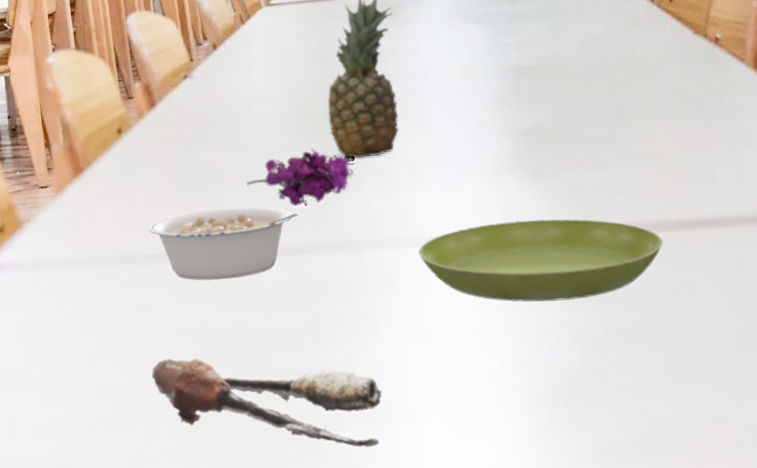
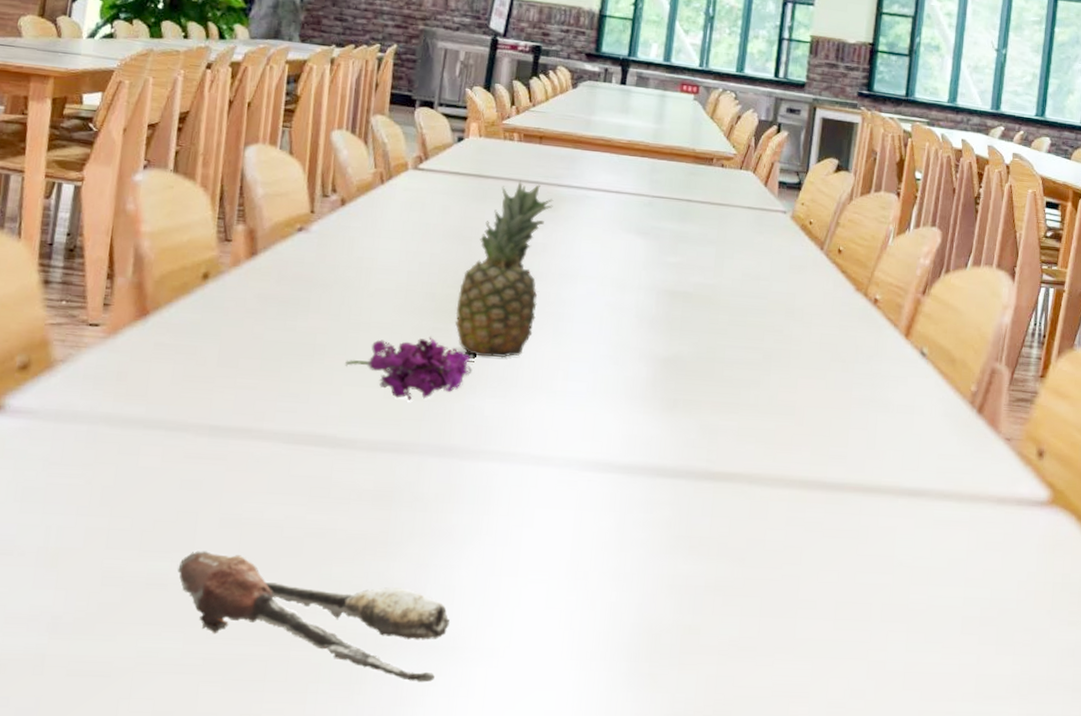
legume: present [148,206,299,281] -> none [214,384,399,469]
saucer: present [418,219,664,302] -> none [525,451,783,547]

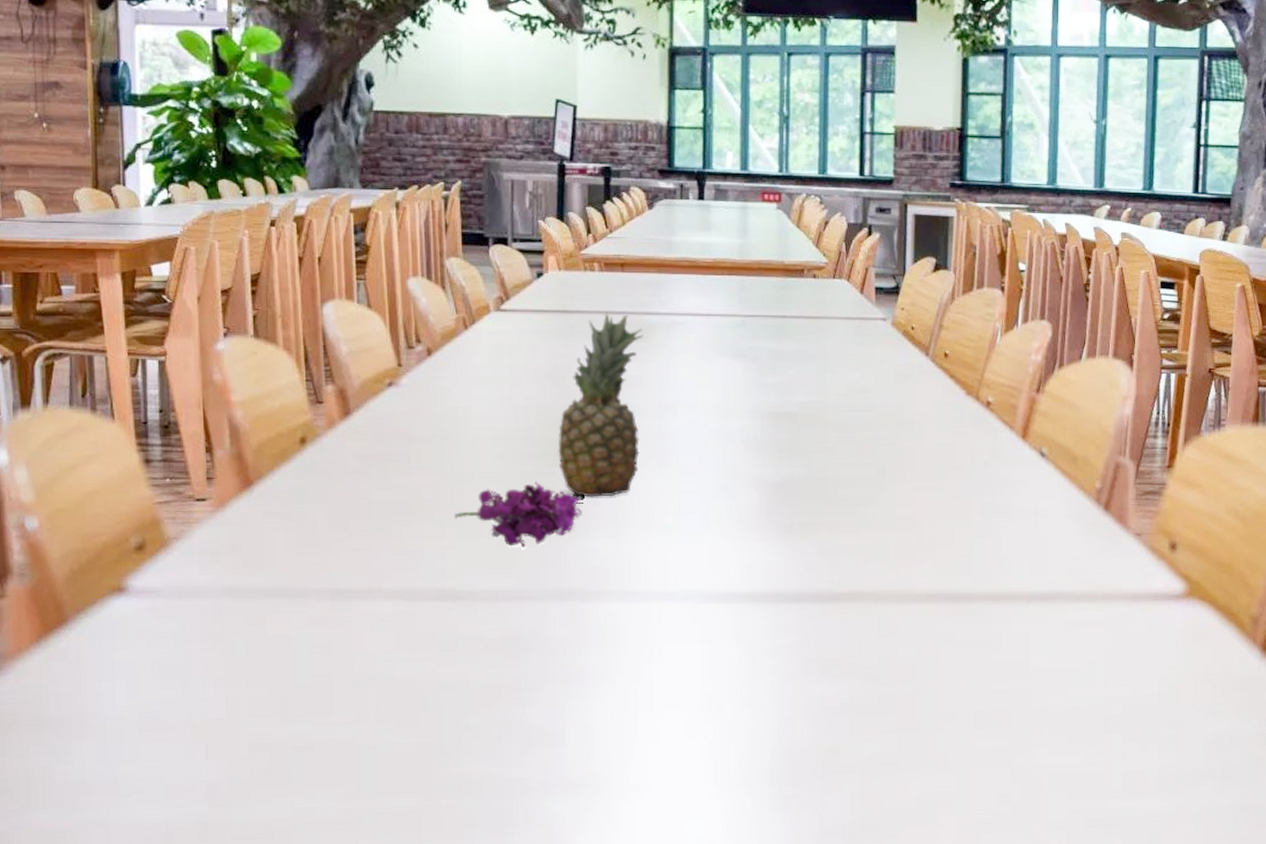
spoon: present [177,551,450,683] -> none [321,712,592,821]

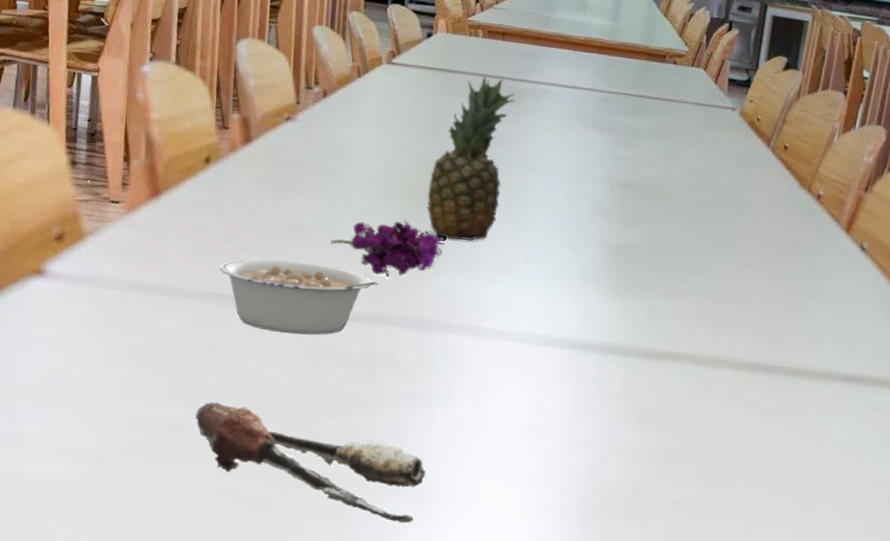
spoon: none [321,712,592,821] -> present [195,402,426,524]
legume: none [330,542,514,625] -> present [219,259,379,336]

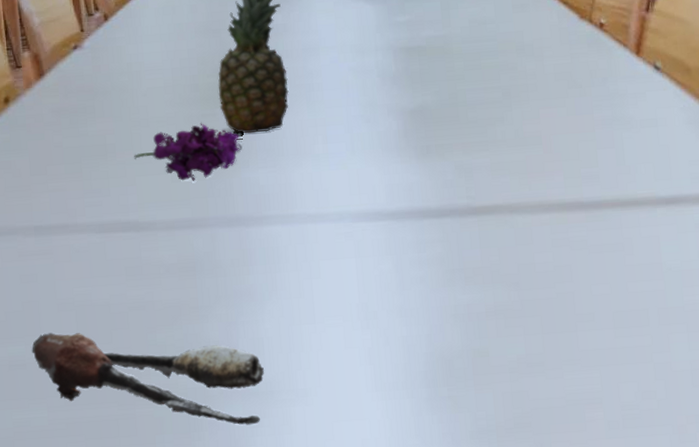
legume: present [219,259,379,336] -> none [33,180,186,254]

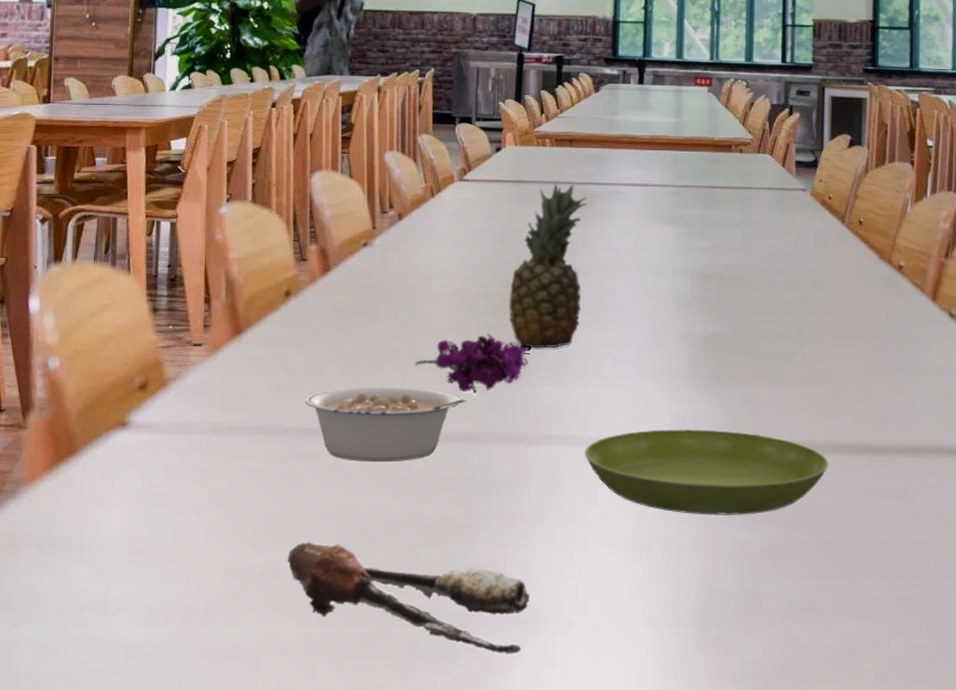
legume: none [33,180,186,254] -> present [305,387,466,463]
saucer: none [304,198,545,281] -> present [585,429,829,515]

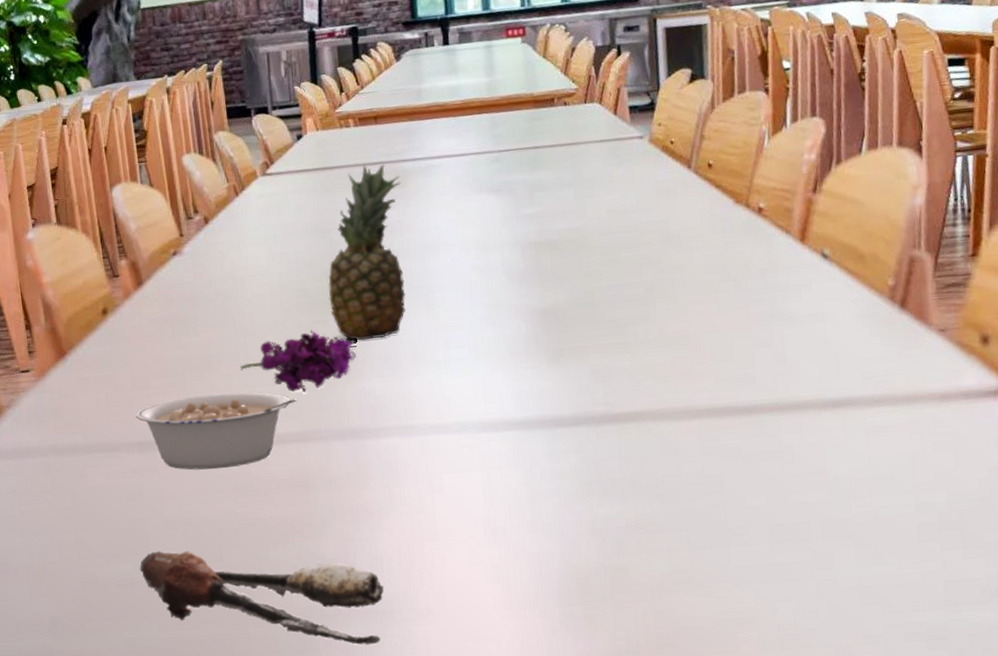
saucer: present [585,429,829,515] -> none [425,405,693,494]

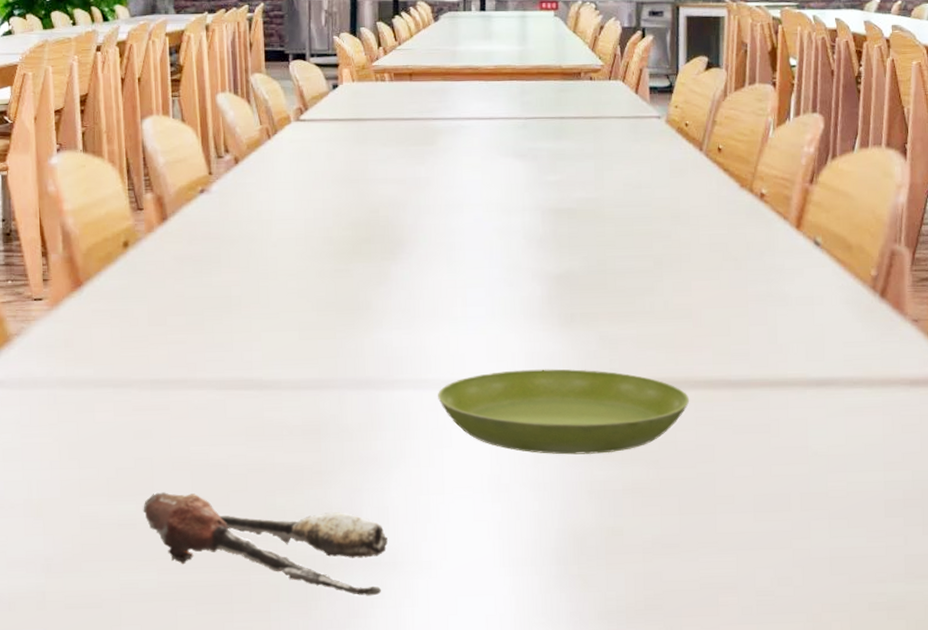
legume: present [135,392,297,470] -> none [150,335,314,412]
flower: present [240,330,357,392] -> none [260,278,377,340]
fruit: present [328,164,406,341] -> none [353,119,431,292]
saucer: none [425,405,693,494] -> present [438,369,690,455]

